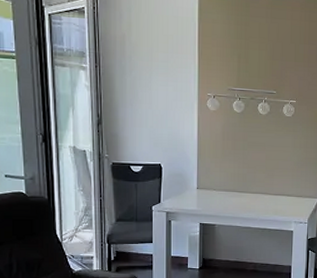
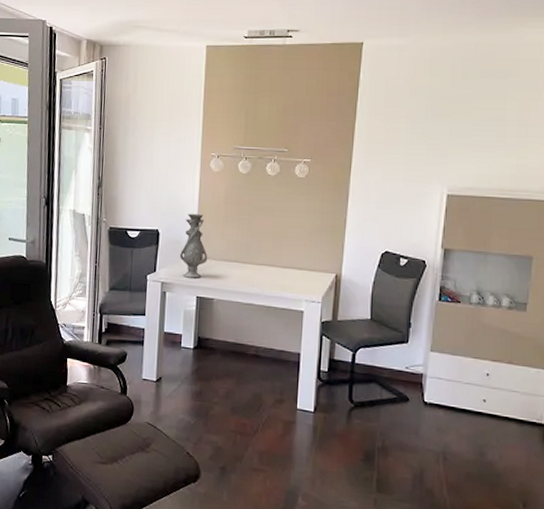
vase: none [183,148,209,207] -> present [180,213,208,278]

